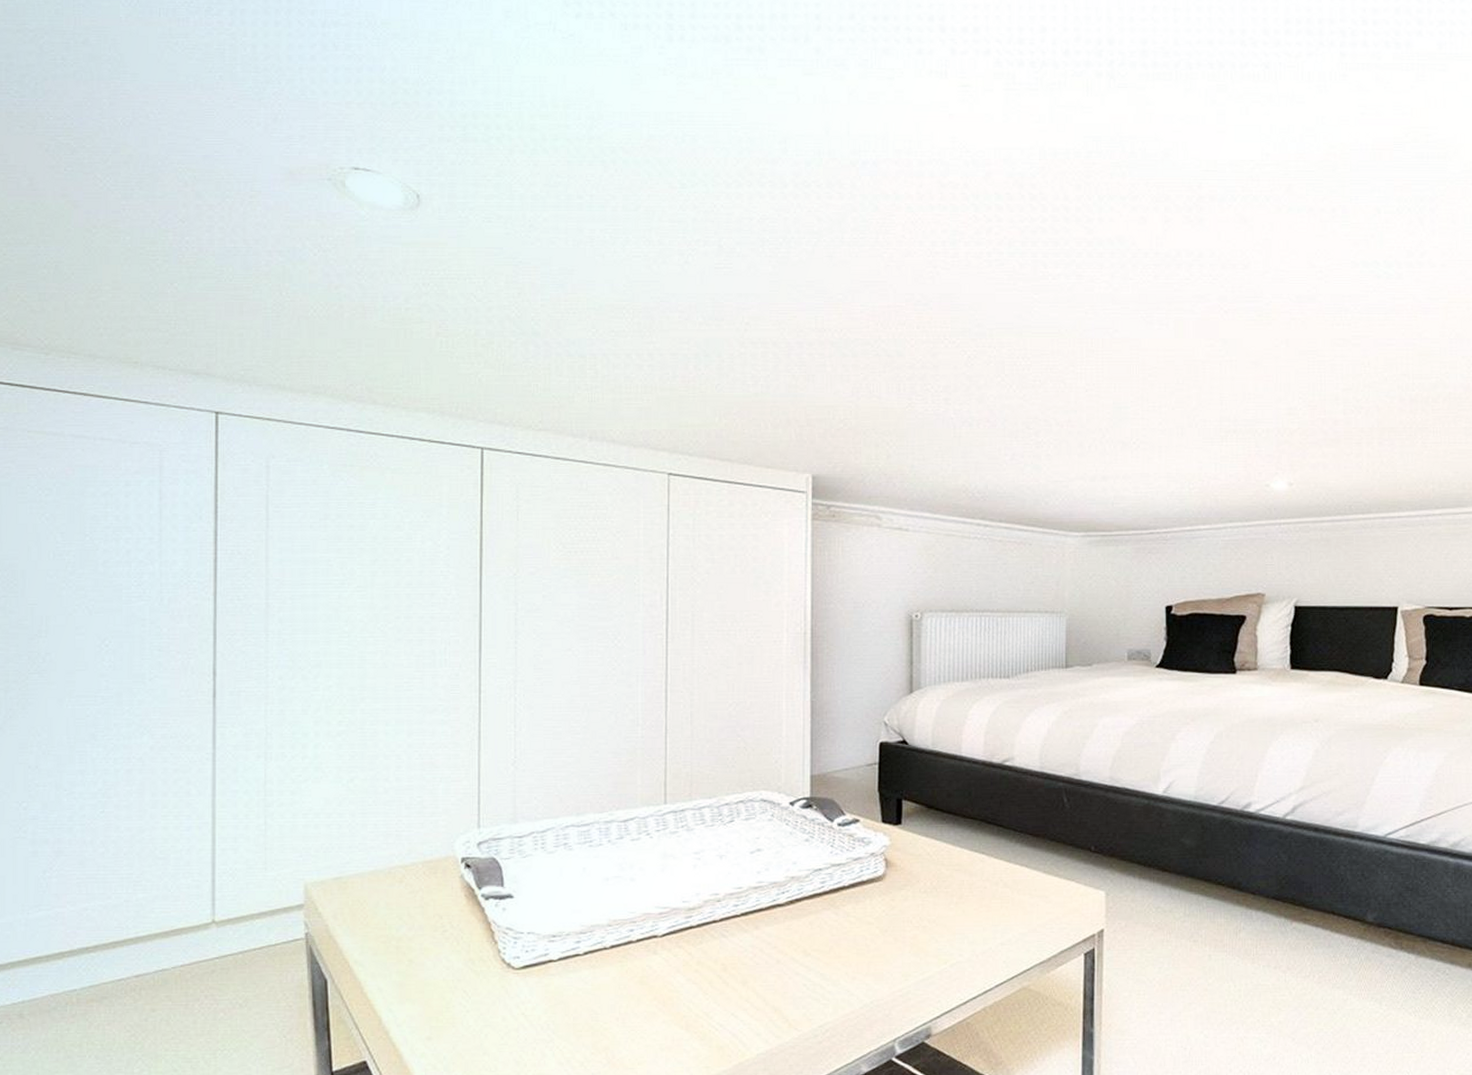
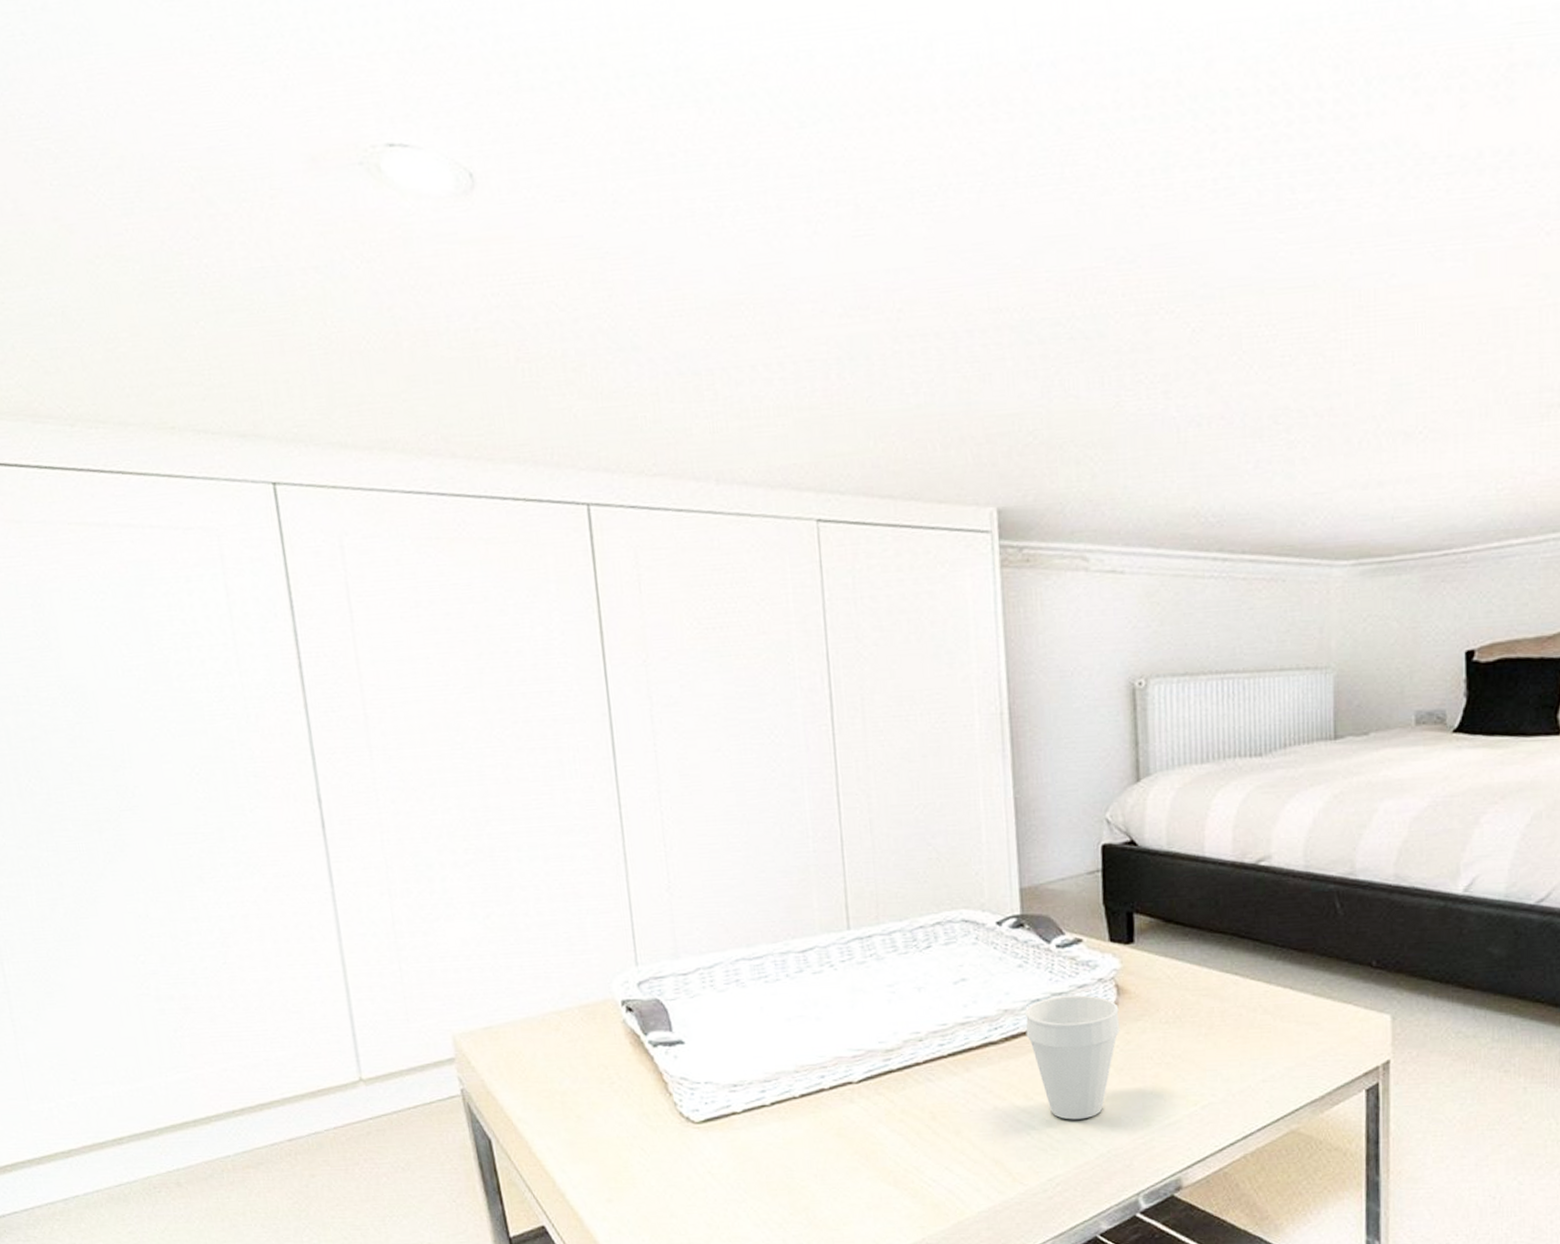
cup: none [808,867,886,974] -> present [1025,995,1120,1120]

